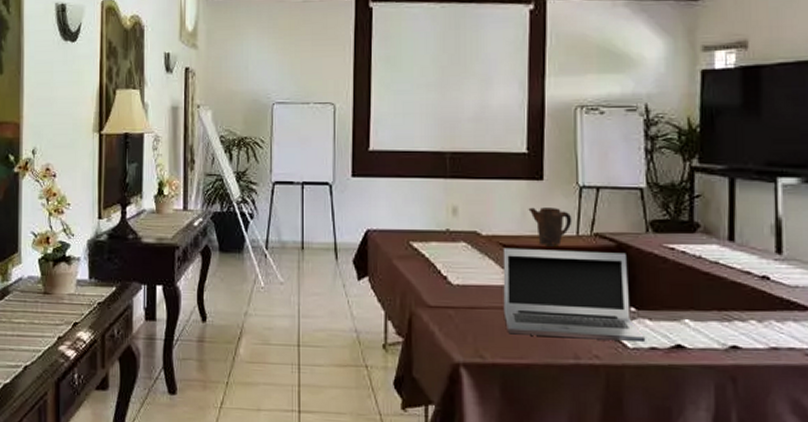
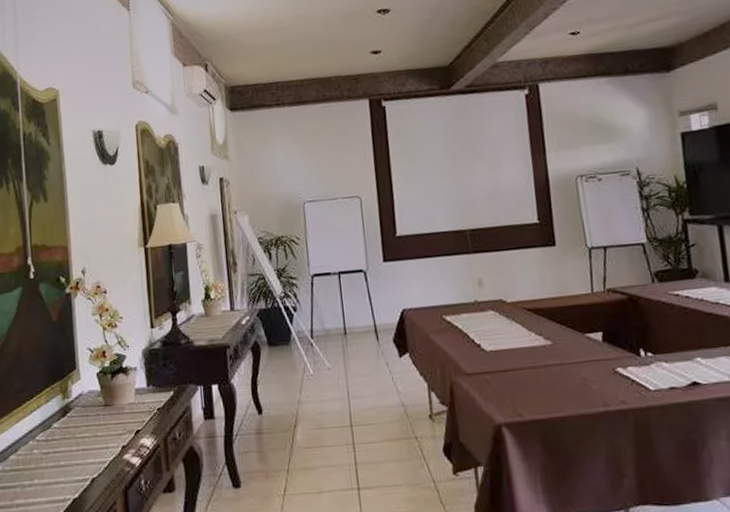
laptop: present [502,247,646,343] -> none [527,303,665,391]
pitcher: present [528,207,572,245] -> none [545,269,586,305]

